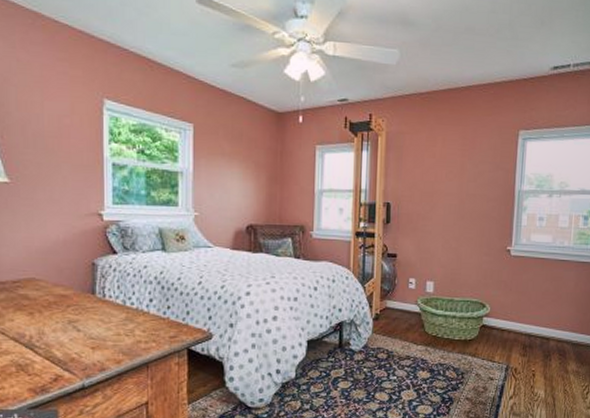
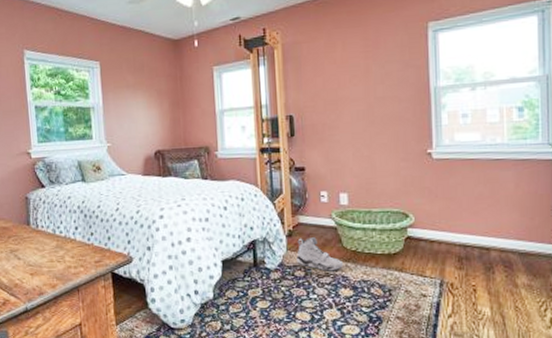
sneaker: none [381,322,423,354] -> present [297,237,343,271]

